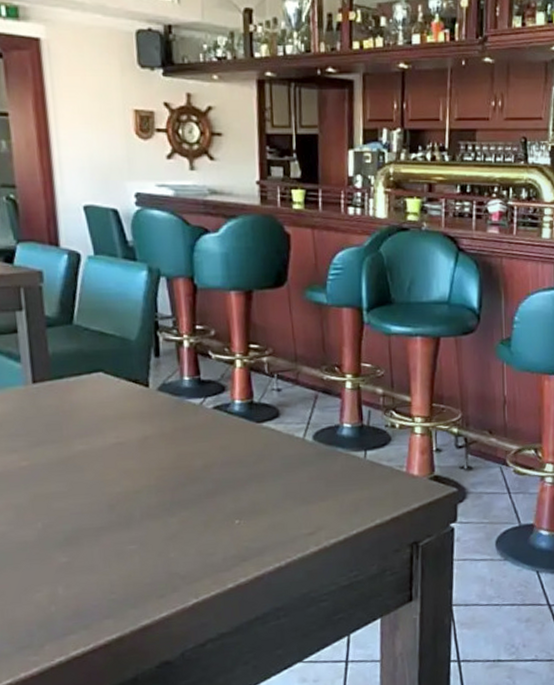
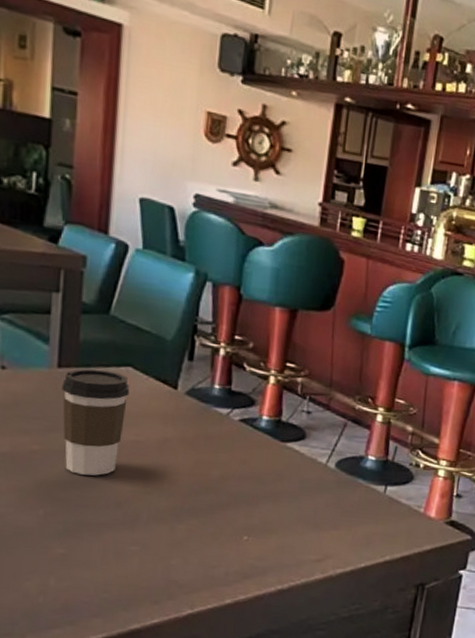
coffee cup: none [39,378,104,484] -> present [62,368,130,476]

